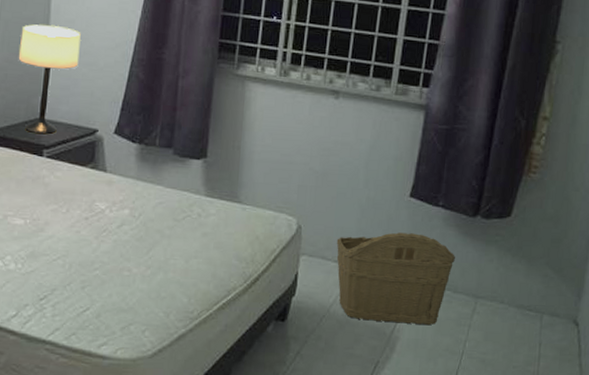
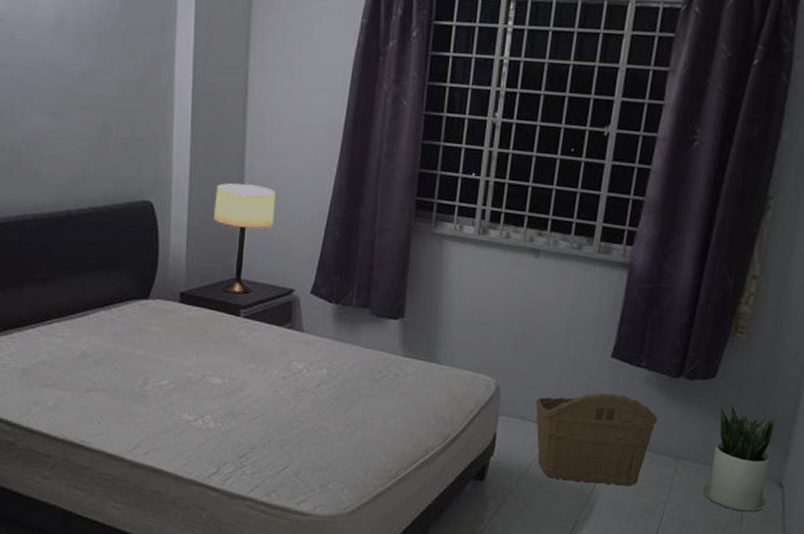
planter: none [499,244,569,351] -> present [701,405,775,513]

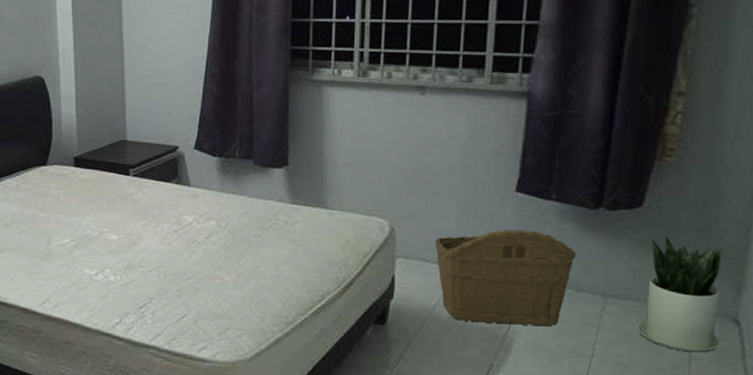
table lamp: present [213,183,276,295] -> none [98,52,154,155]

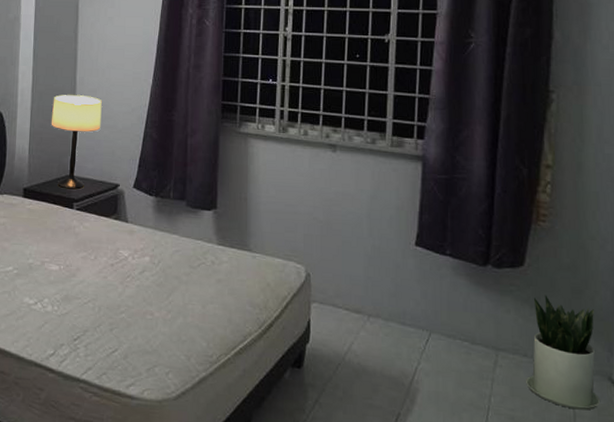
table lamp: none [98,52,154,155] -> present [51,95,102,190]
wicker basket: present [435,230,576,327] -> none [346,281,469,378]

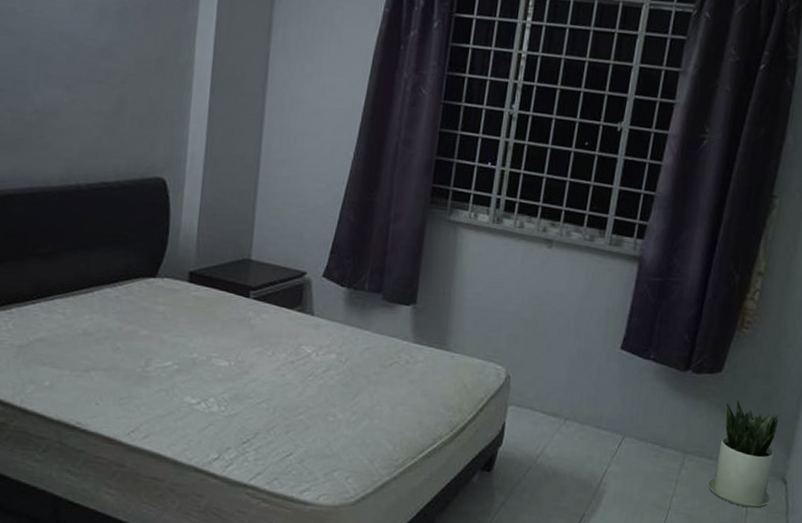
table lamp: present [51,95,102,190] -> none [227,163,292,276]

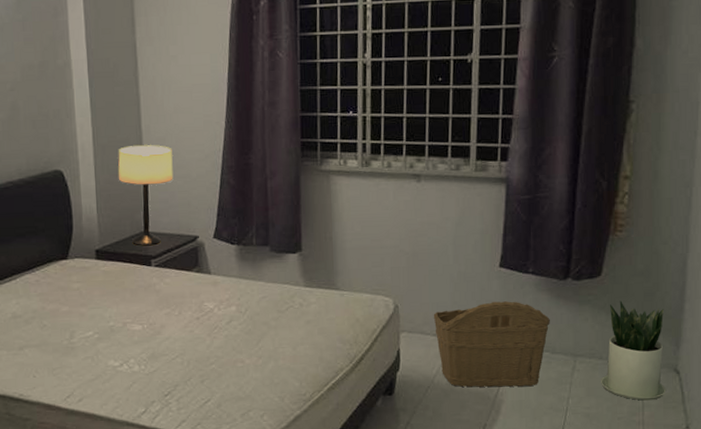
table lamp: none [227,163,292,276] -> present [118,145,173,246]
wicker basket: none [545,385,665,480] -> present [433,301,550,388]

